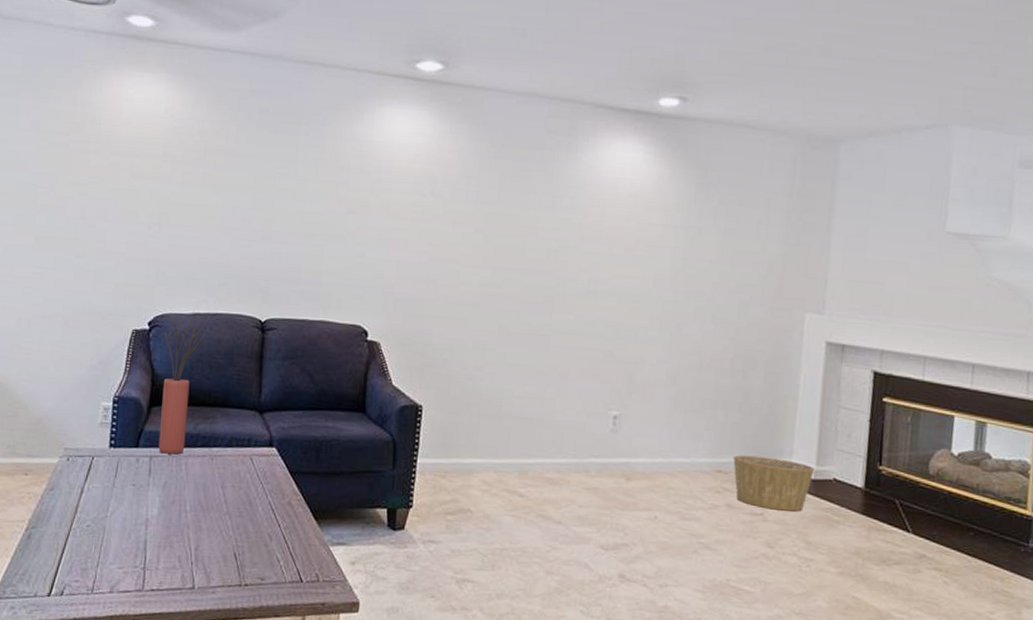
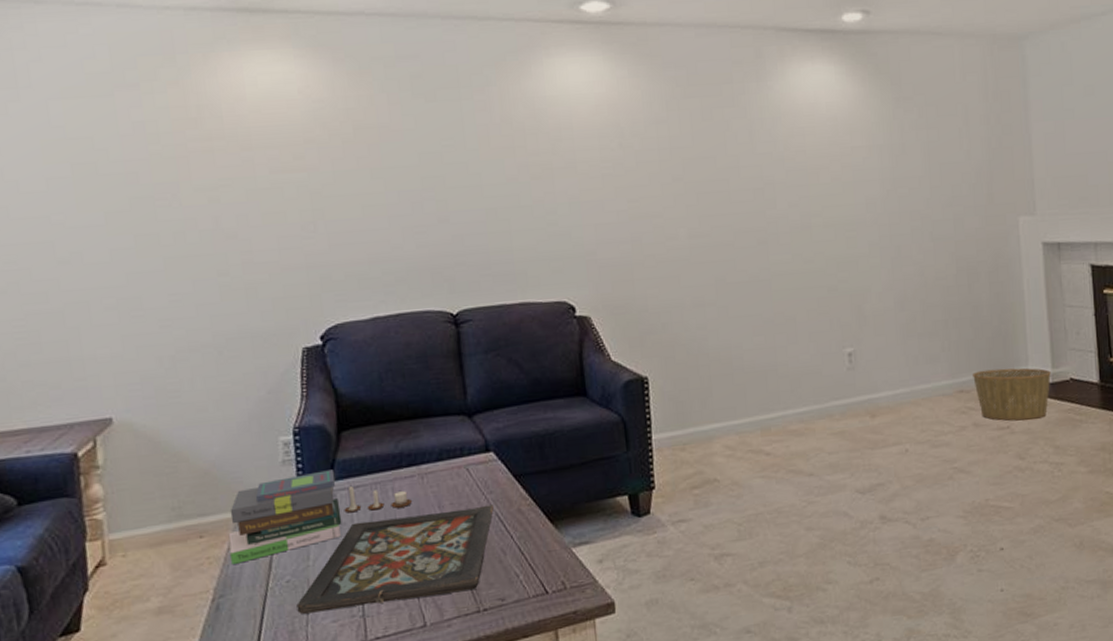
books: none [46,437,141,503] -> present [228,470,342,564]
decorative tray: none [91,487,268,565] -> present [296,504,494,614]
candle: none [143,453,200,482] -> present [344,484,412,513]
vase: present [158,315,207,455] -> none [341,318,392,483]

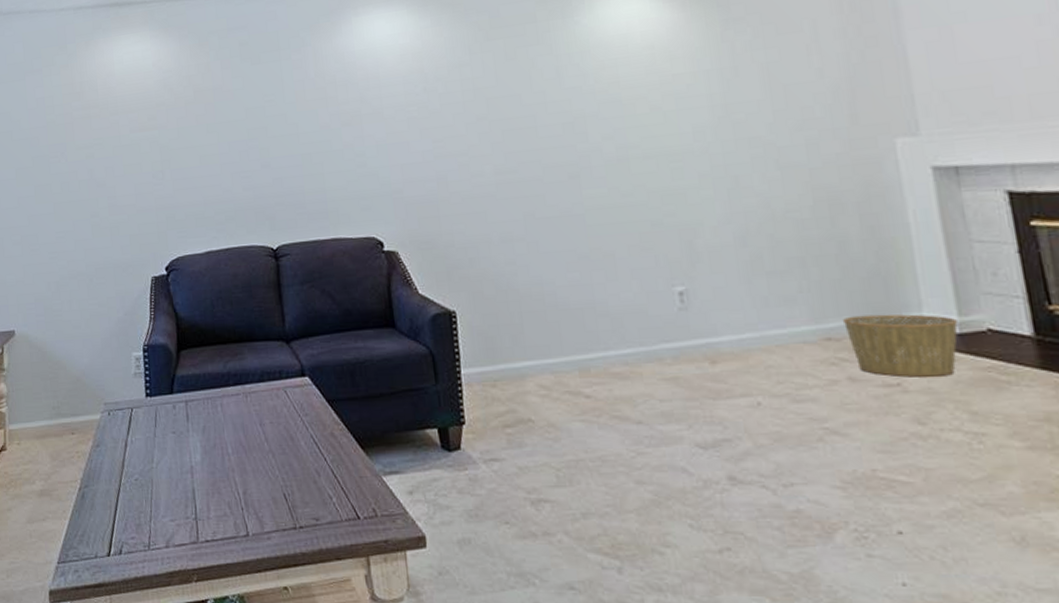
books: present [228,470,342,564] -> none [92,384,180,460]
decorative tray: present [296,504,494,614] -> none [142,426,309,510]
candle: present [344,484,412,513] -> none [181,397,237,424]

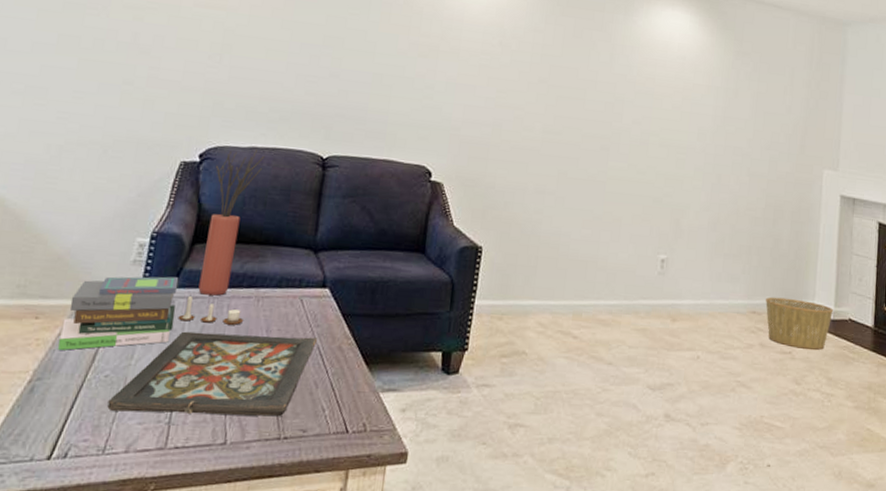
books: none [92,384,180,460] -> present [58,276,179,350]
decorative tray: none [142,426,309,510] -> present [107,331,317,417]
candle: none [181,397,237,424] -> present [178,294,243,325]
vase: none [182,252,222,397] -> present [198,149,265,296]

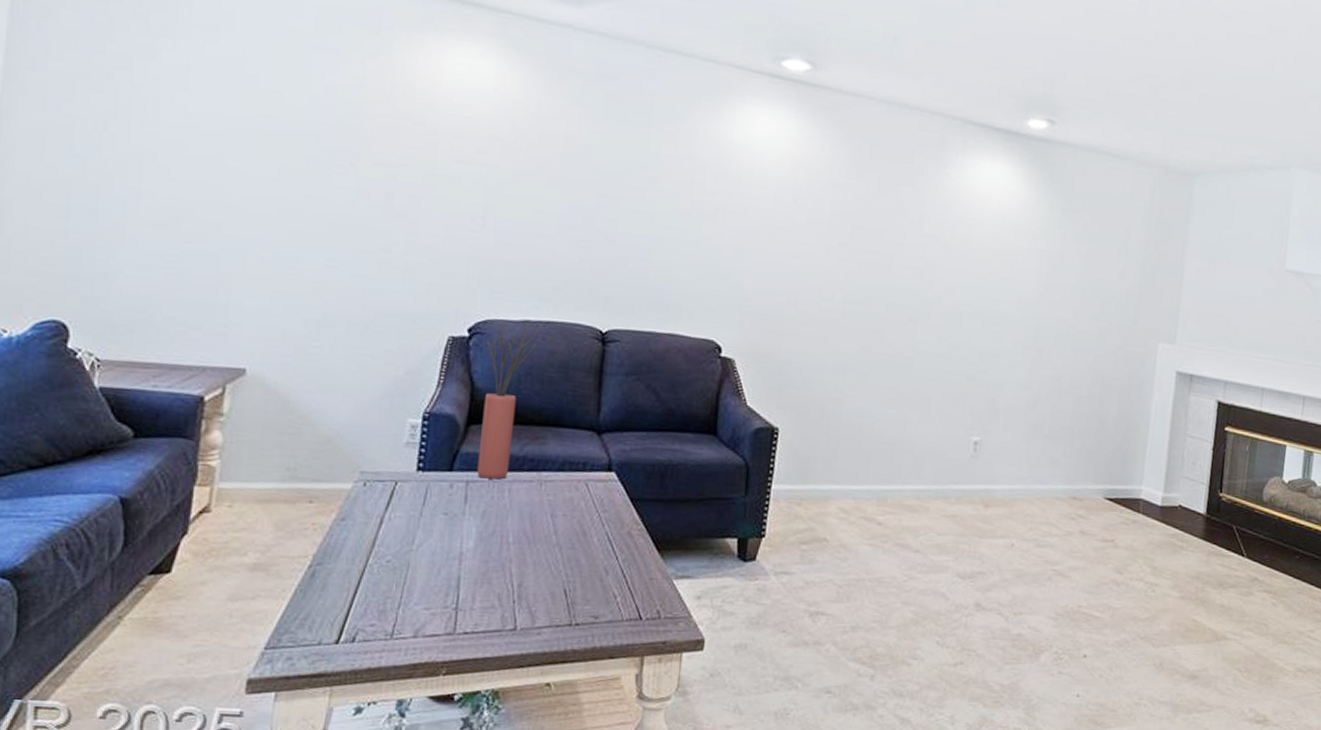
books: present [58,276,179,350] -> none [336,459,456,535]
decorative tray: present [107,331,317,417] -> none [392,516,605,603]
candle: present [178,294,243,325] -> none [457,477,526,510]
basket: present [765,297,833,350] -> none [1088,481,1162,538]

